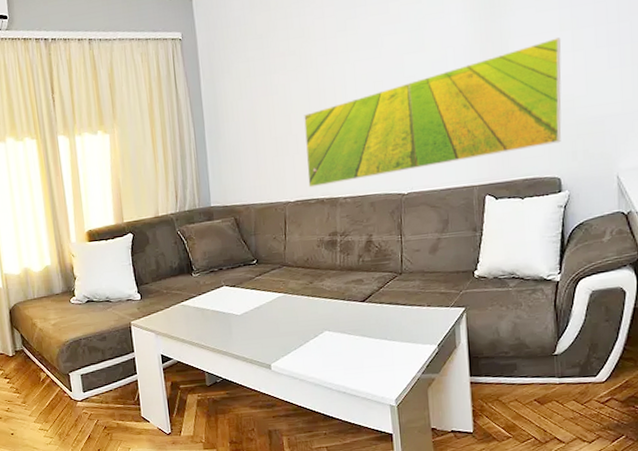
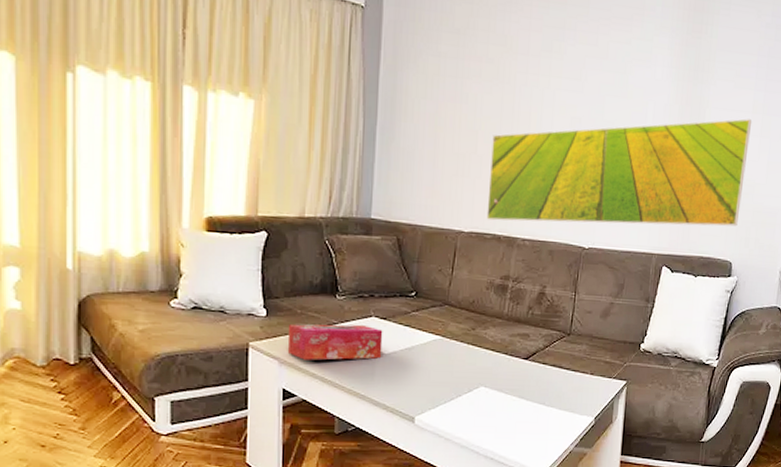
tissue box: none [158,293,236,330] -> present [287,323,383,361]

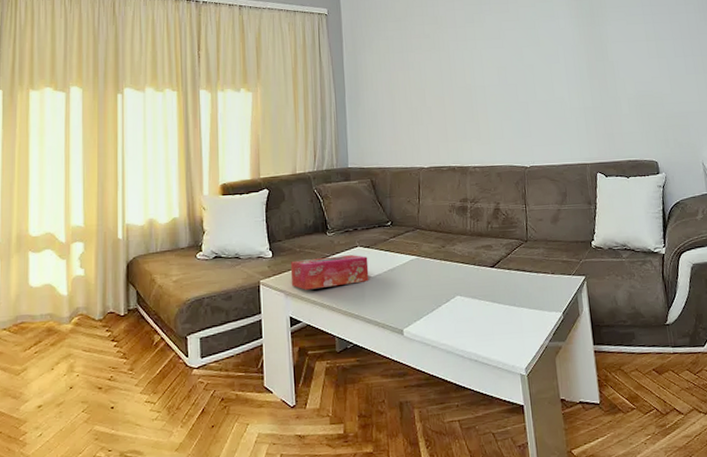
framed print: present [486,118,751,227] -> none [437,46,655,156]

